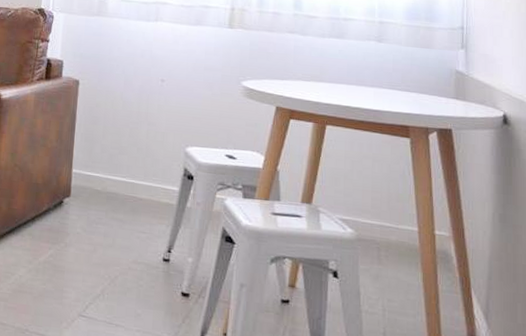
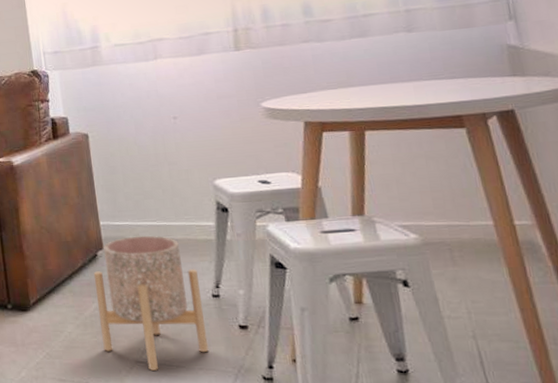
planter: none [50,188,154,327] -> present [93,235,209,371]

